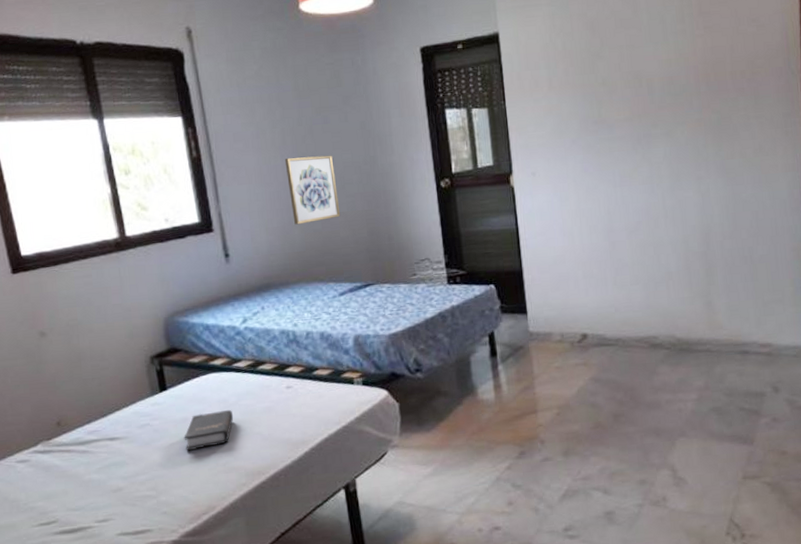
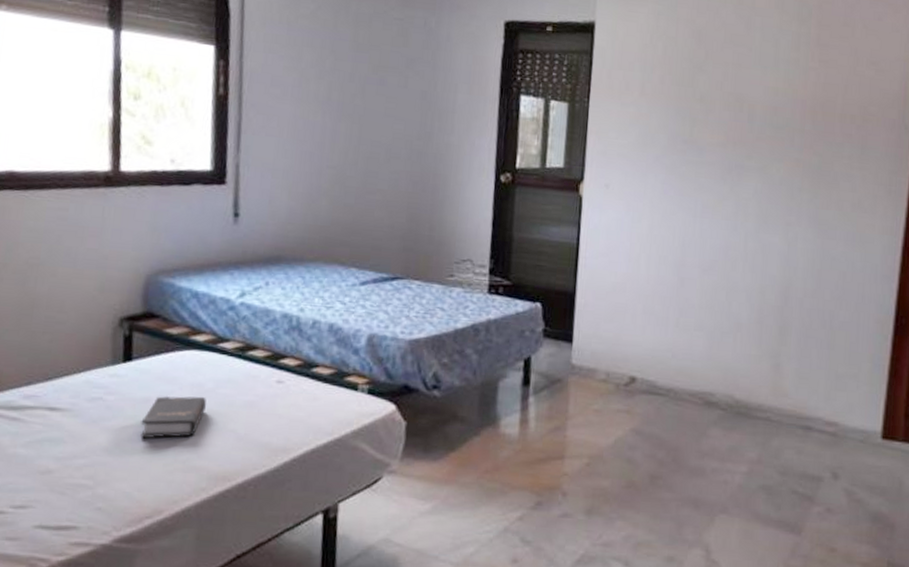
wall art: present [284,155,341,225] -> none [323,115,382,195]

